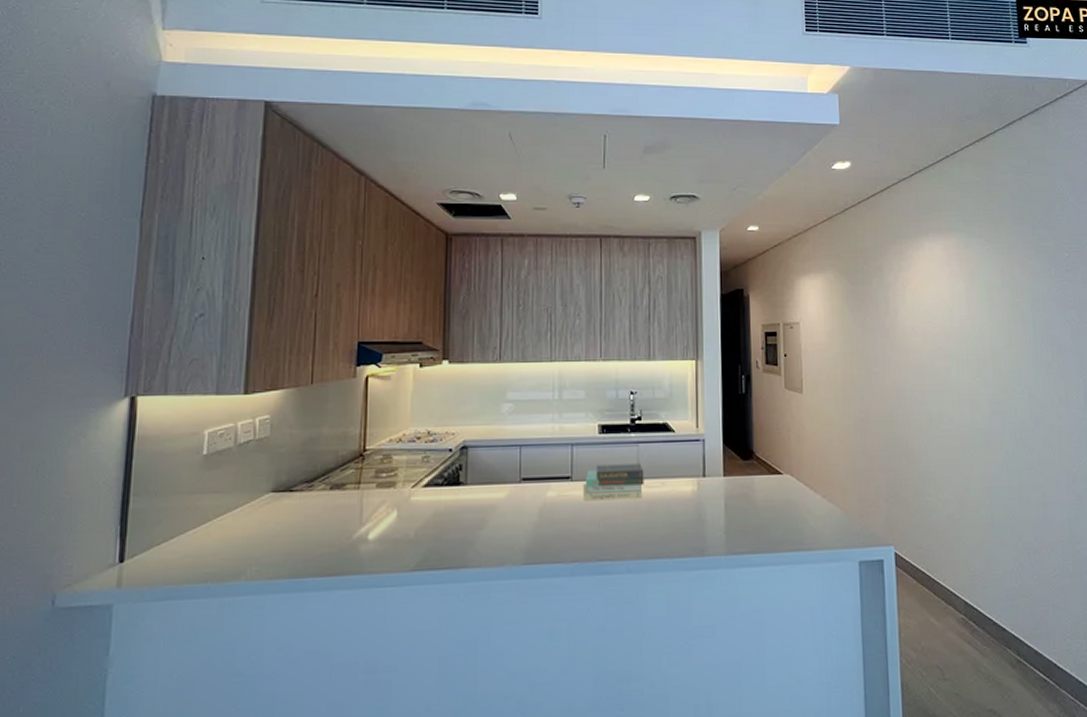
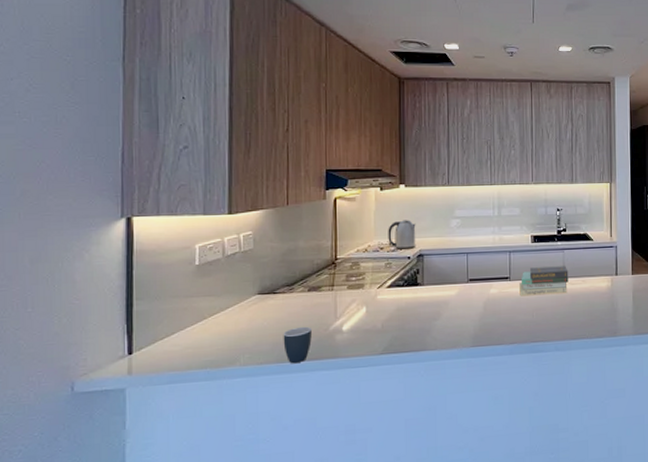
mug: none [297,533,332,580] -> present [283,326,312,364]
kettle: none [426,403,460,441] -> present [388,220,416,251]

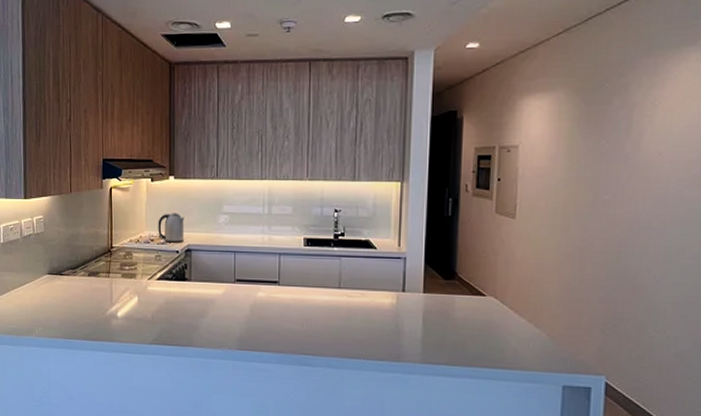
mug: present [283,326,312,364] -> none [68,308,92,342]
books: present [519,266,569,297] -> none [289,273,345,306]

